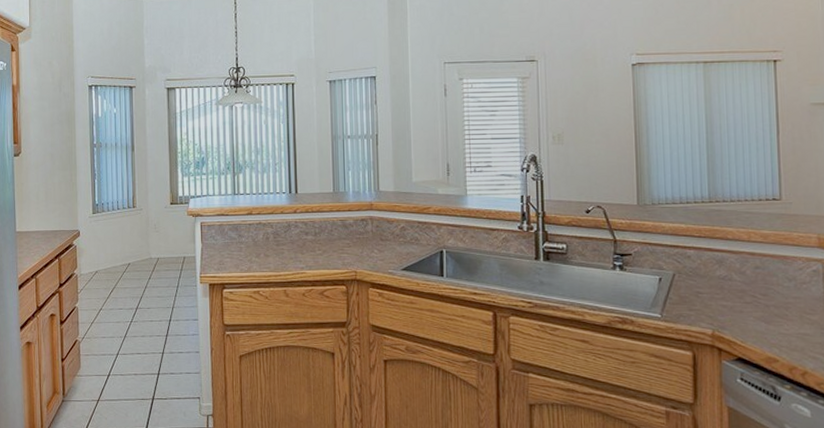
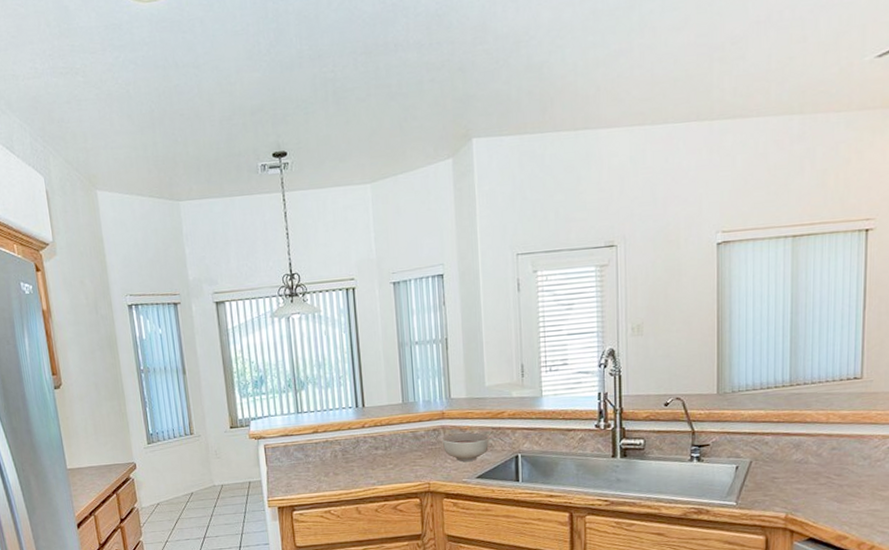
bowl: none [369,225,416,253] -> present [441,432,490,462]

